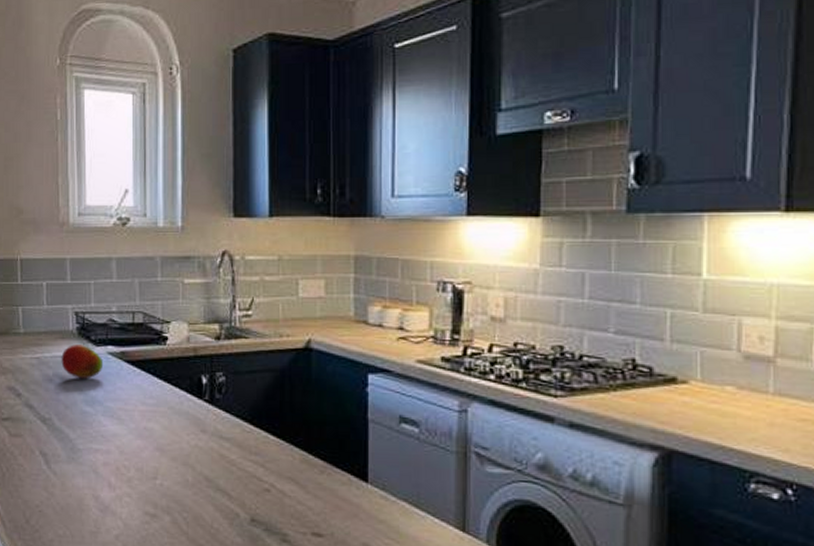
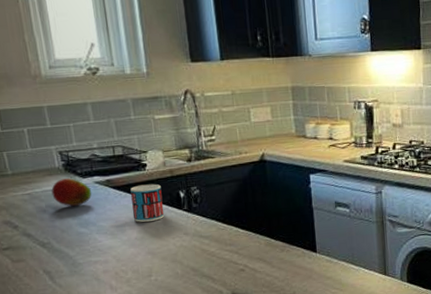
mug: none [144,362,181,409] -> present [130,184,165,222]

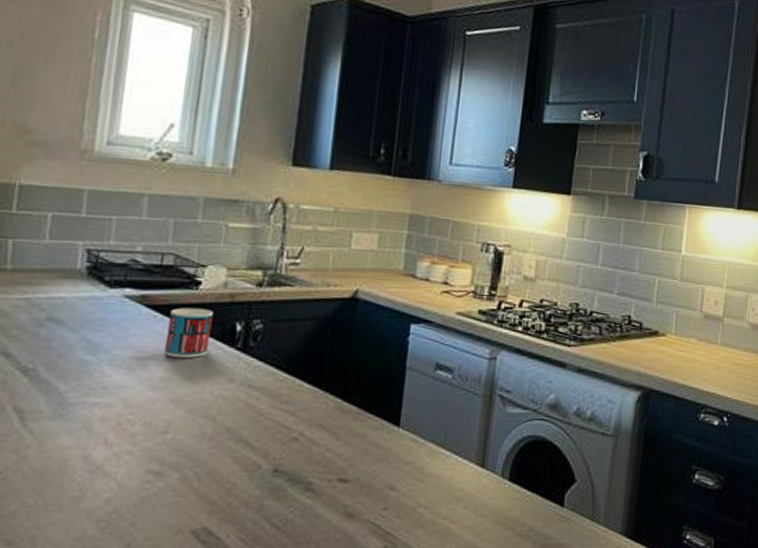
fruit: present [51,178,92,207] -> none [59,285,116,325]

